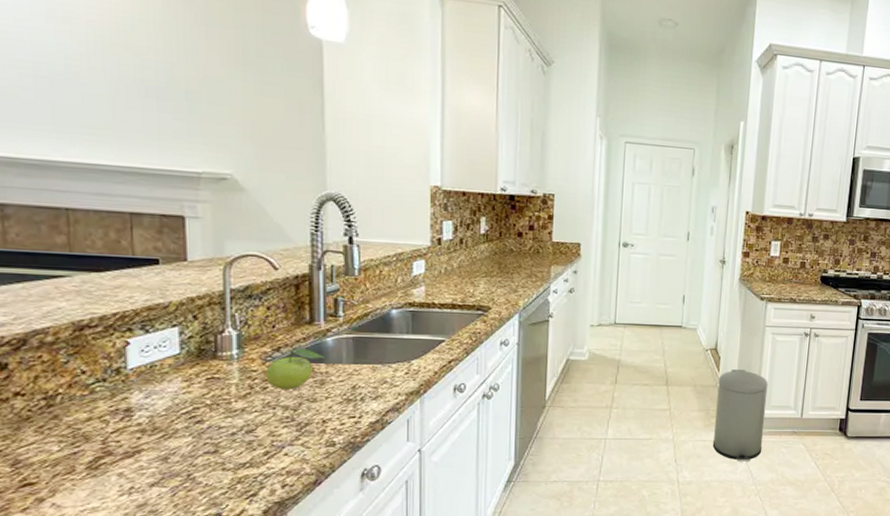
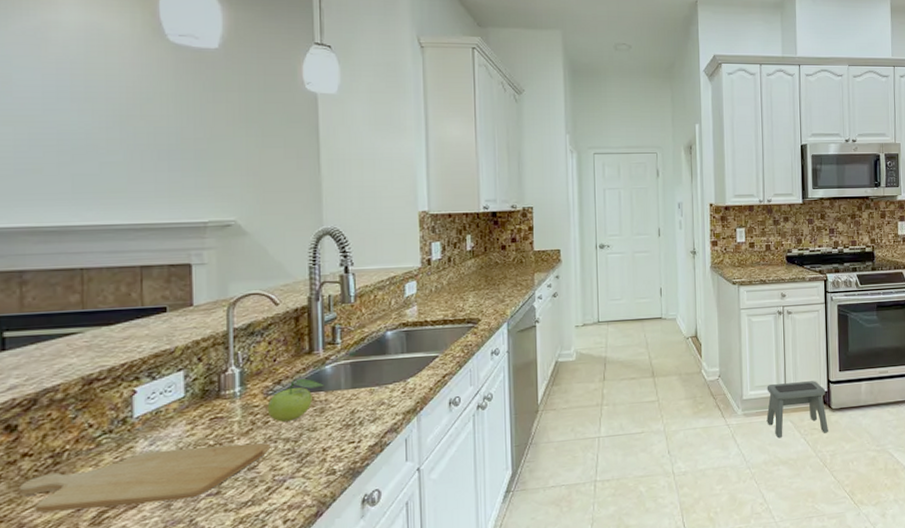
chopping board: none [14,404,269,454] -> present [20,443,271,513]
pedal bin: present [712,369,768,462] -> none [702,353,752,446]
step stool: none [778,406,844,459] -> present [766,381,828,438]

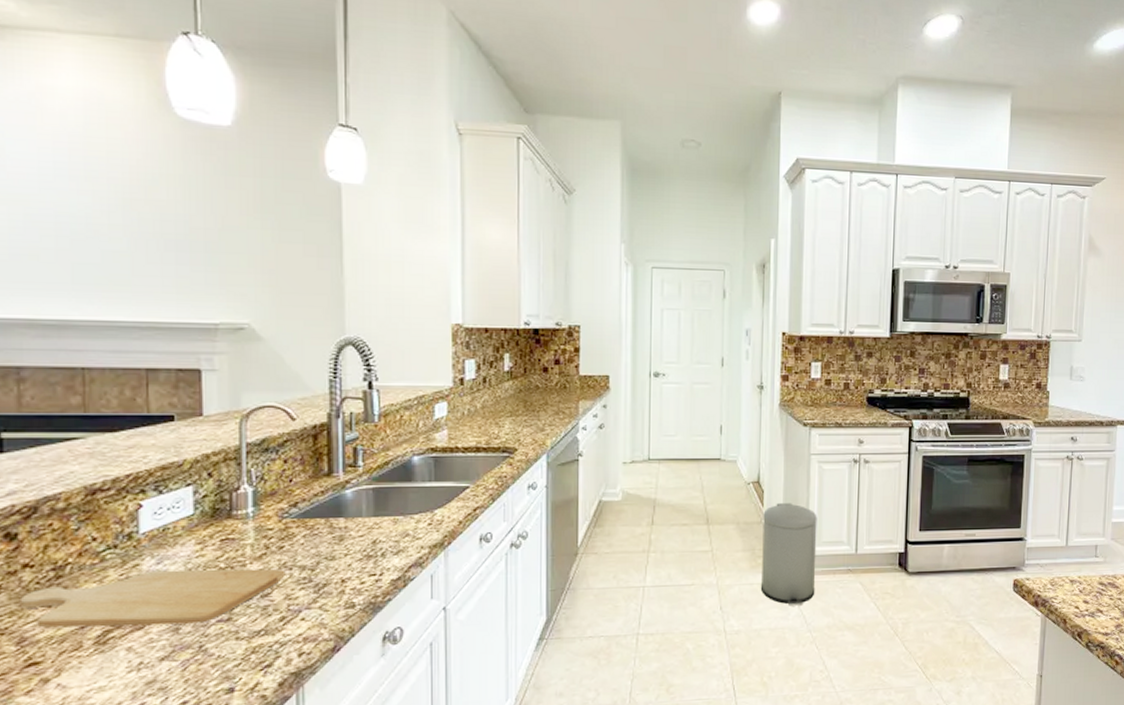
fruit: present [267,378,324,422] -> none [282,501,344,548]
pedal bin: none [702,353,752,446] -> present [760,503,817,606]
step stool: present [766,381,828,438] -> none [833,540,902,601]

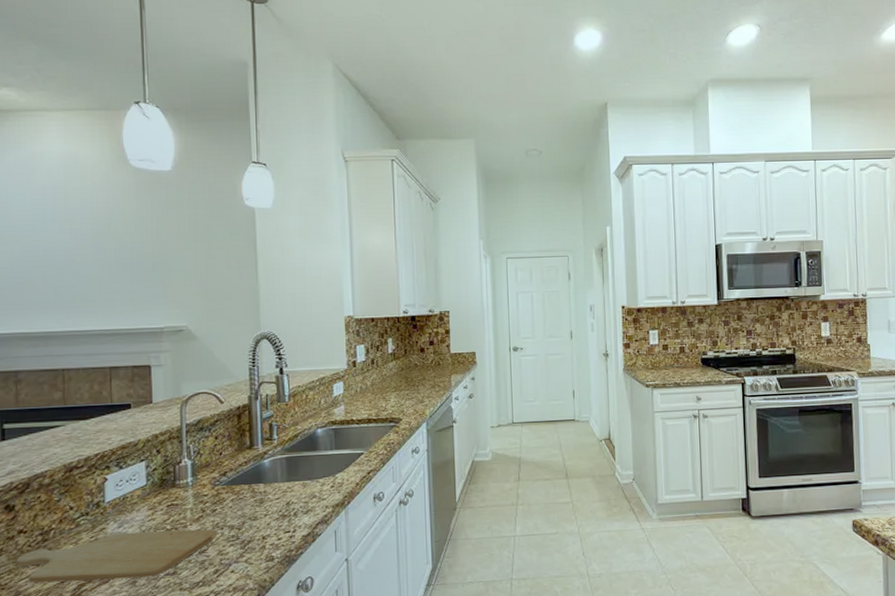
pedal bin: present [760,503,817,606] -> none [616,457,667,551]

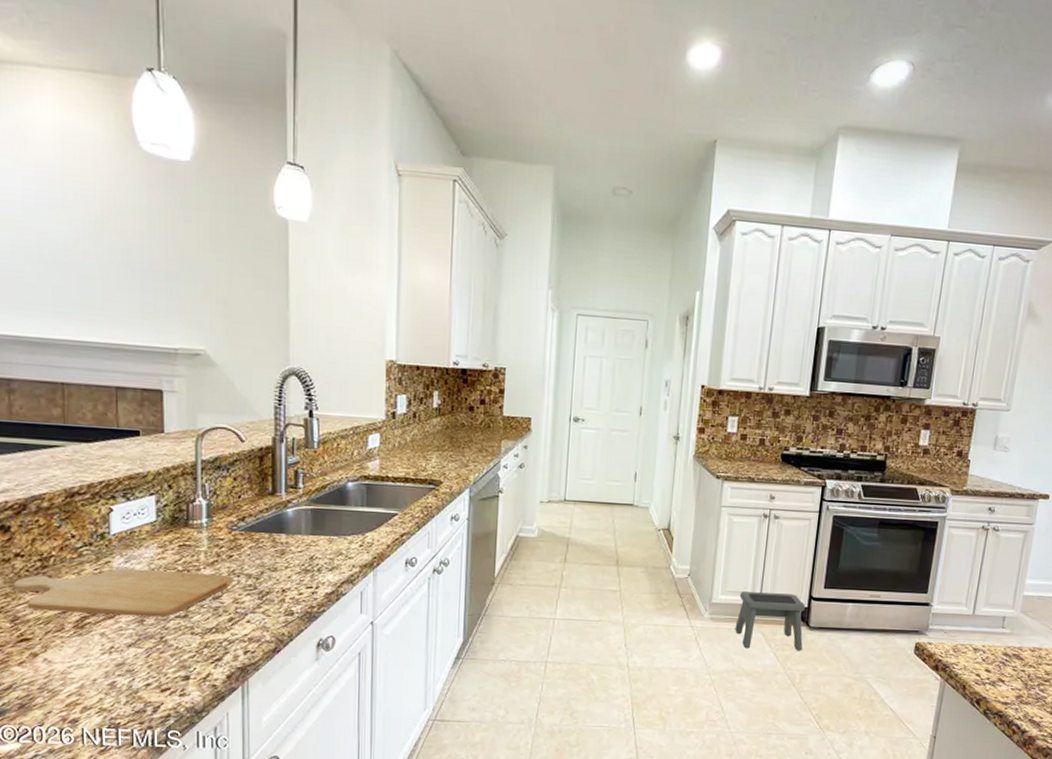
step stool: none [682,487,748,545] -> present [735,592,806,651]

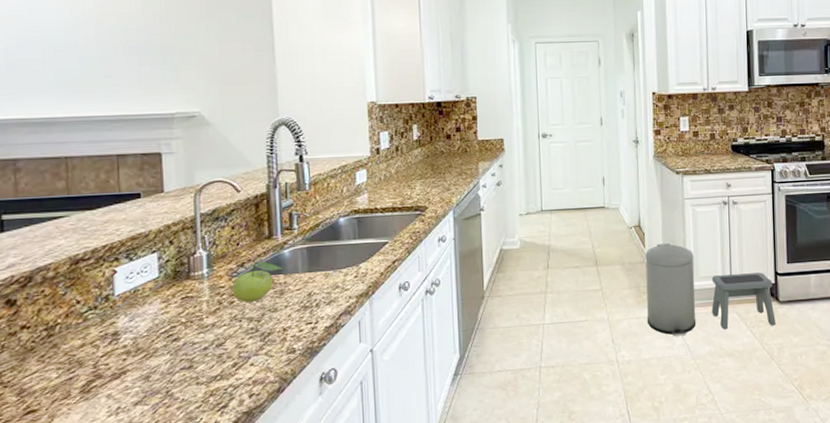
chopping board: present [14,568,234,617] -> none [20,321,236,380]
fruit: none [231,518,286,558] -> present [232,261,283,302]
pedal bin: none [664,551,724,649] -> present [645,243,696,337]

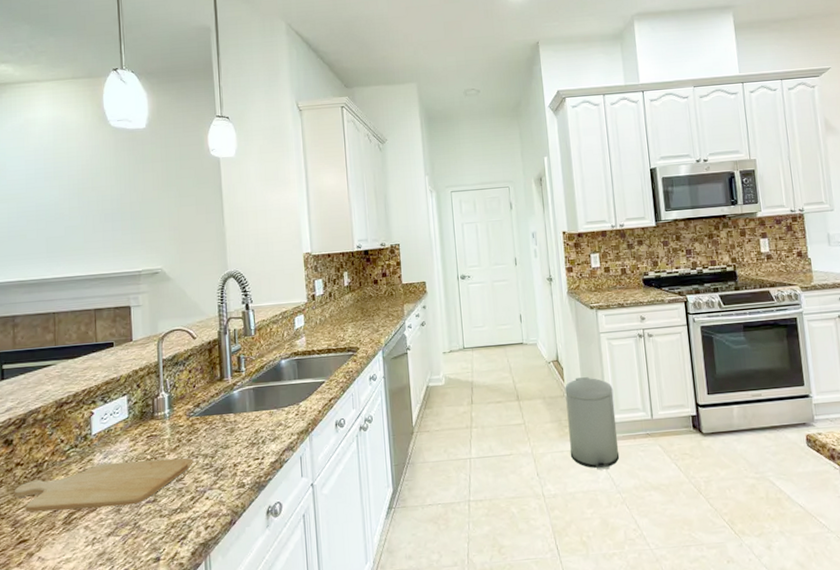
chopping board: none [20,321,236,380] -> present [15,458,193,513]
fruit: present [232,261,283,302] -> none [189,401,233,440]
step stool: present [711,272,776,330] -> none [632,404,701,463]

